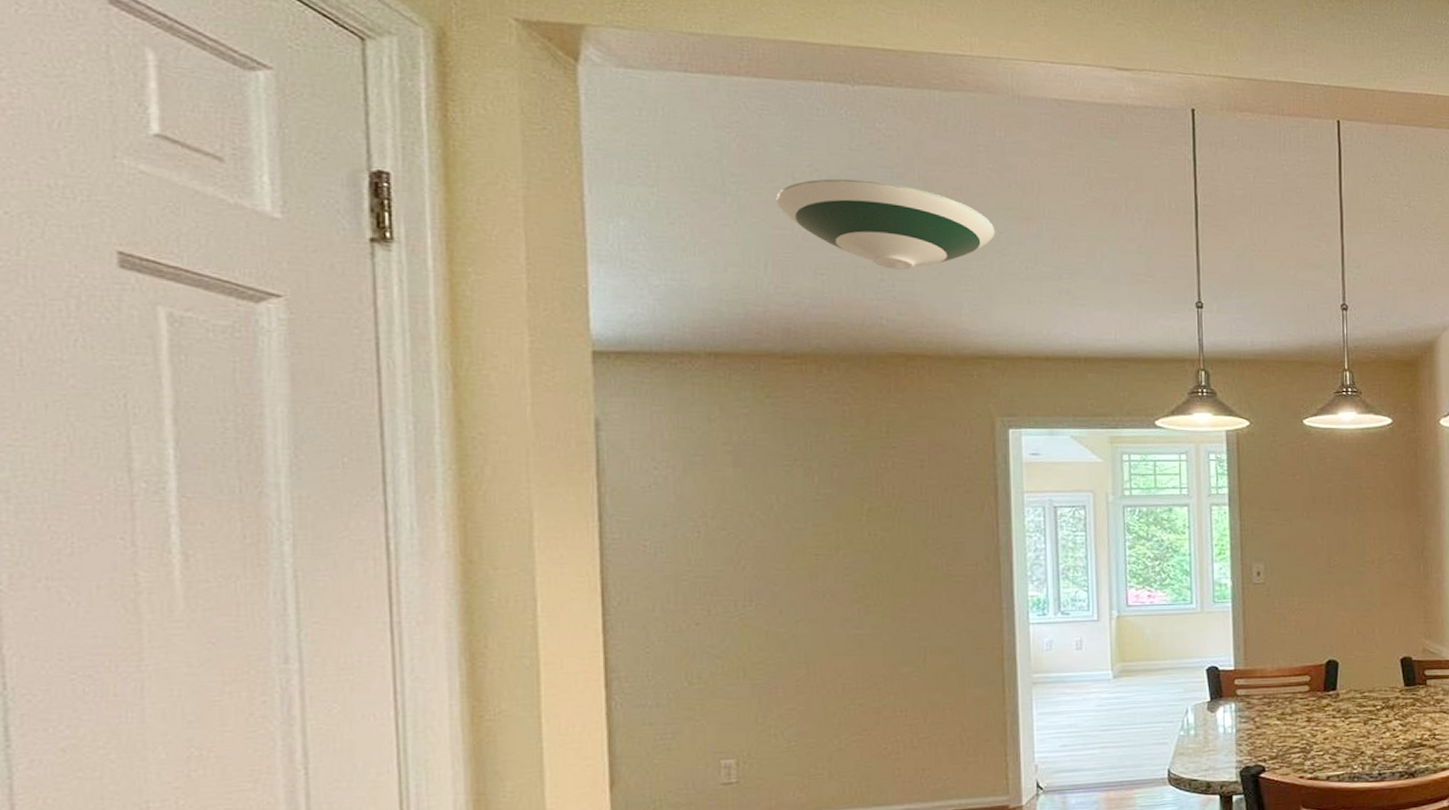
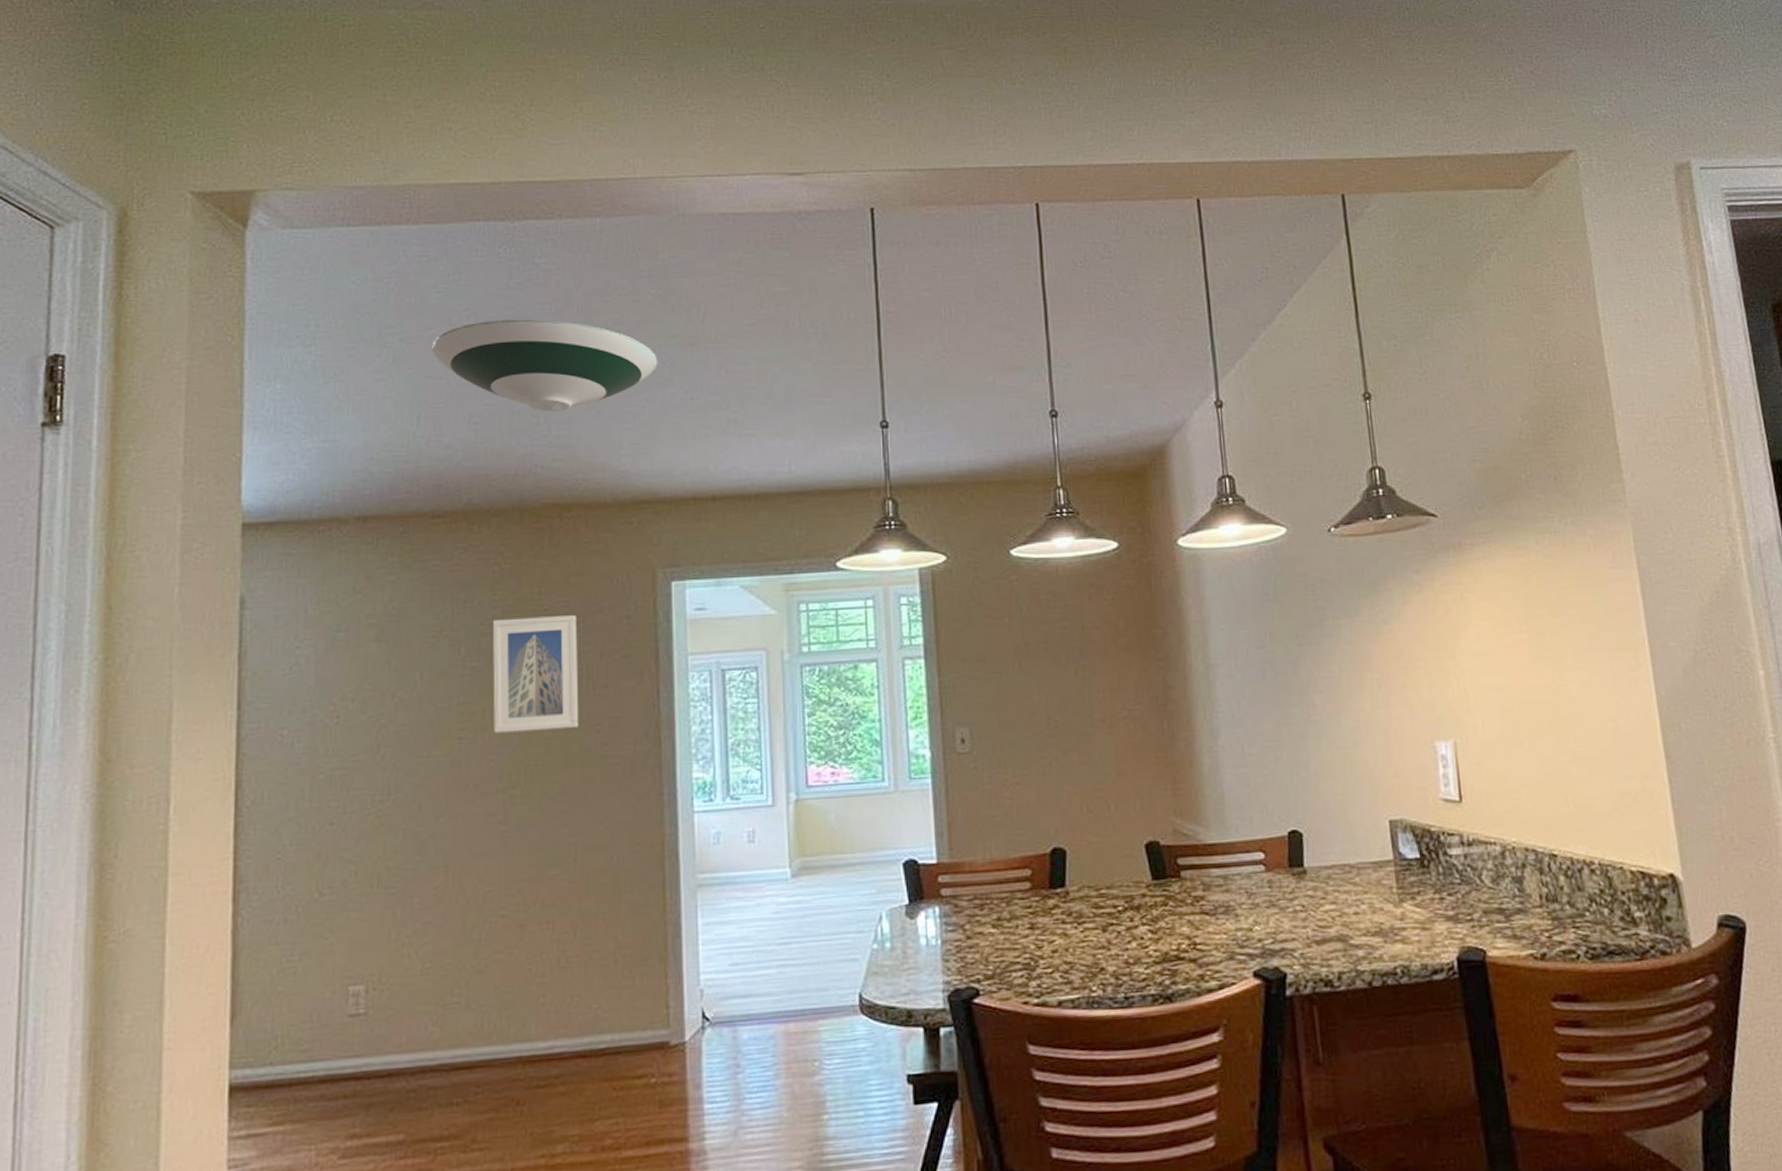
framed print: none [843,453,926,552] -> present [492,615,579,733]

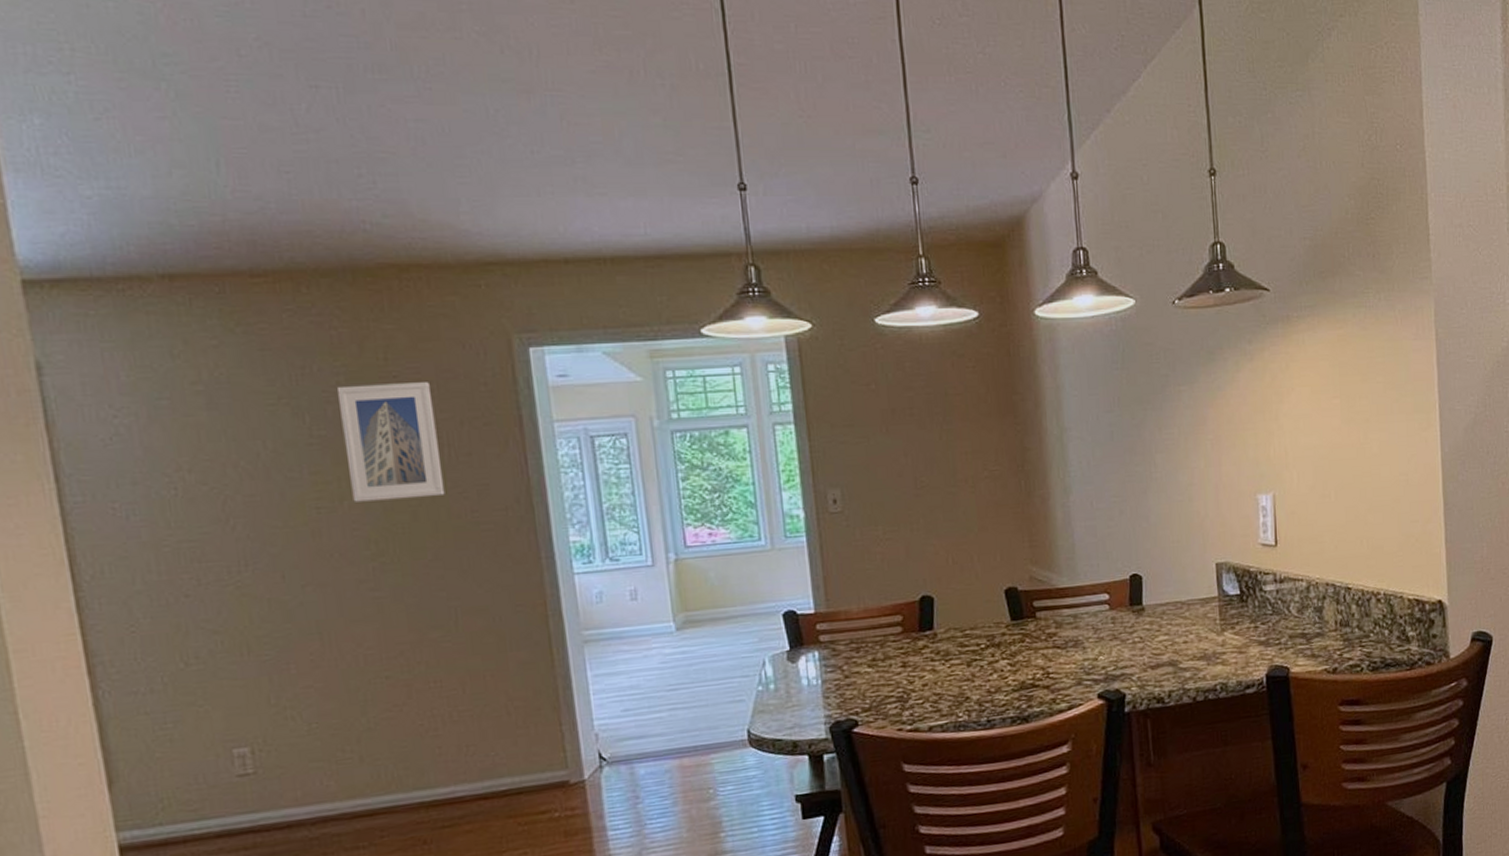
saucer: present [432,319,658,412] -> none [221,53,491,162]

